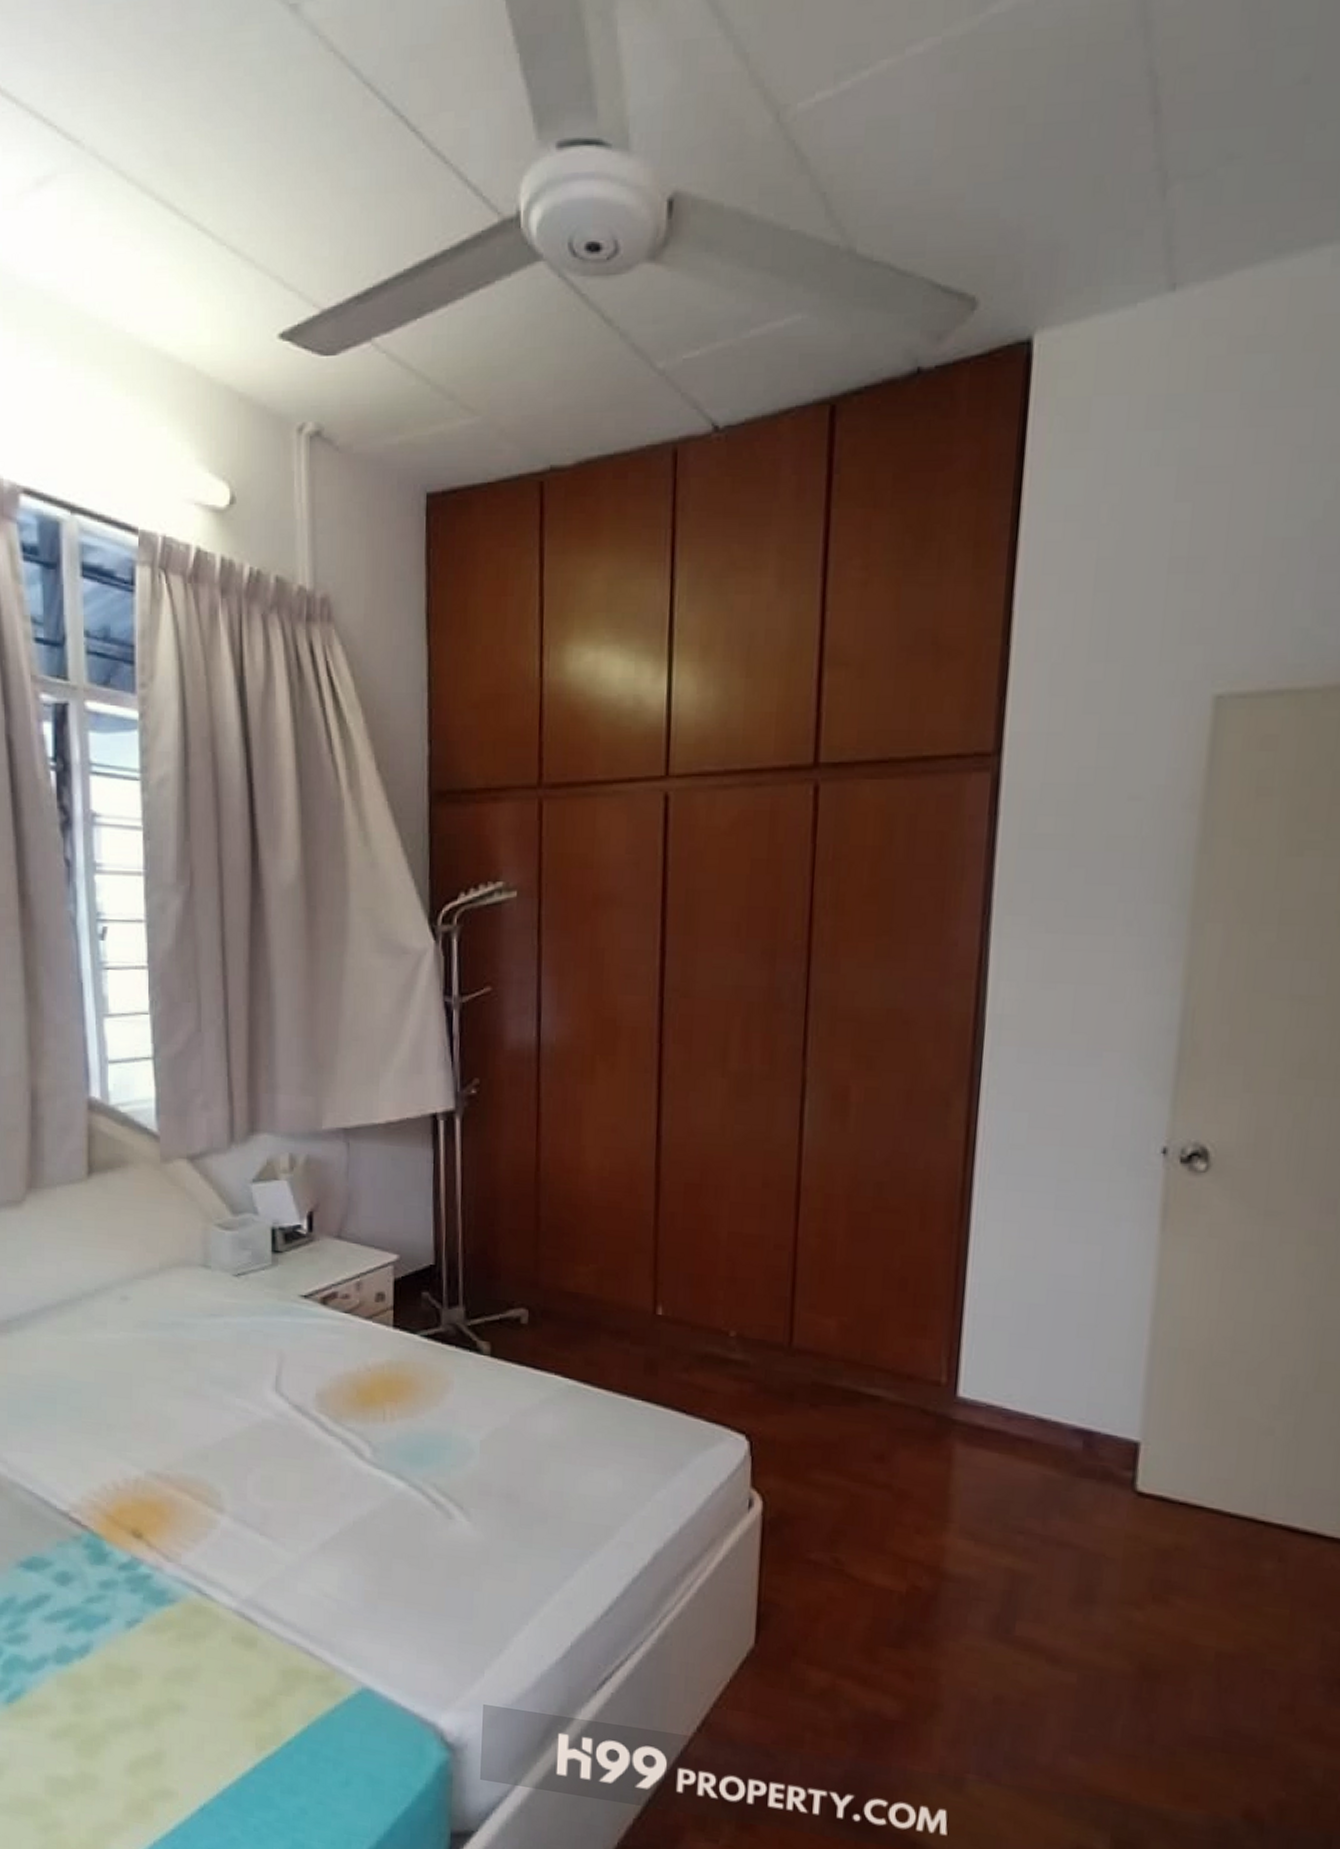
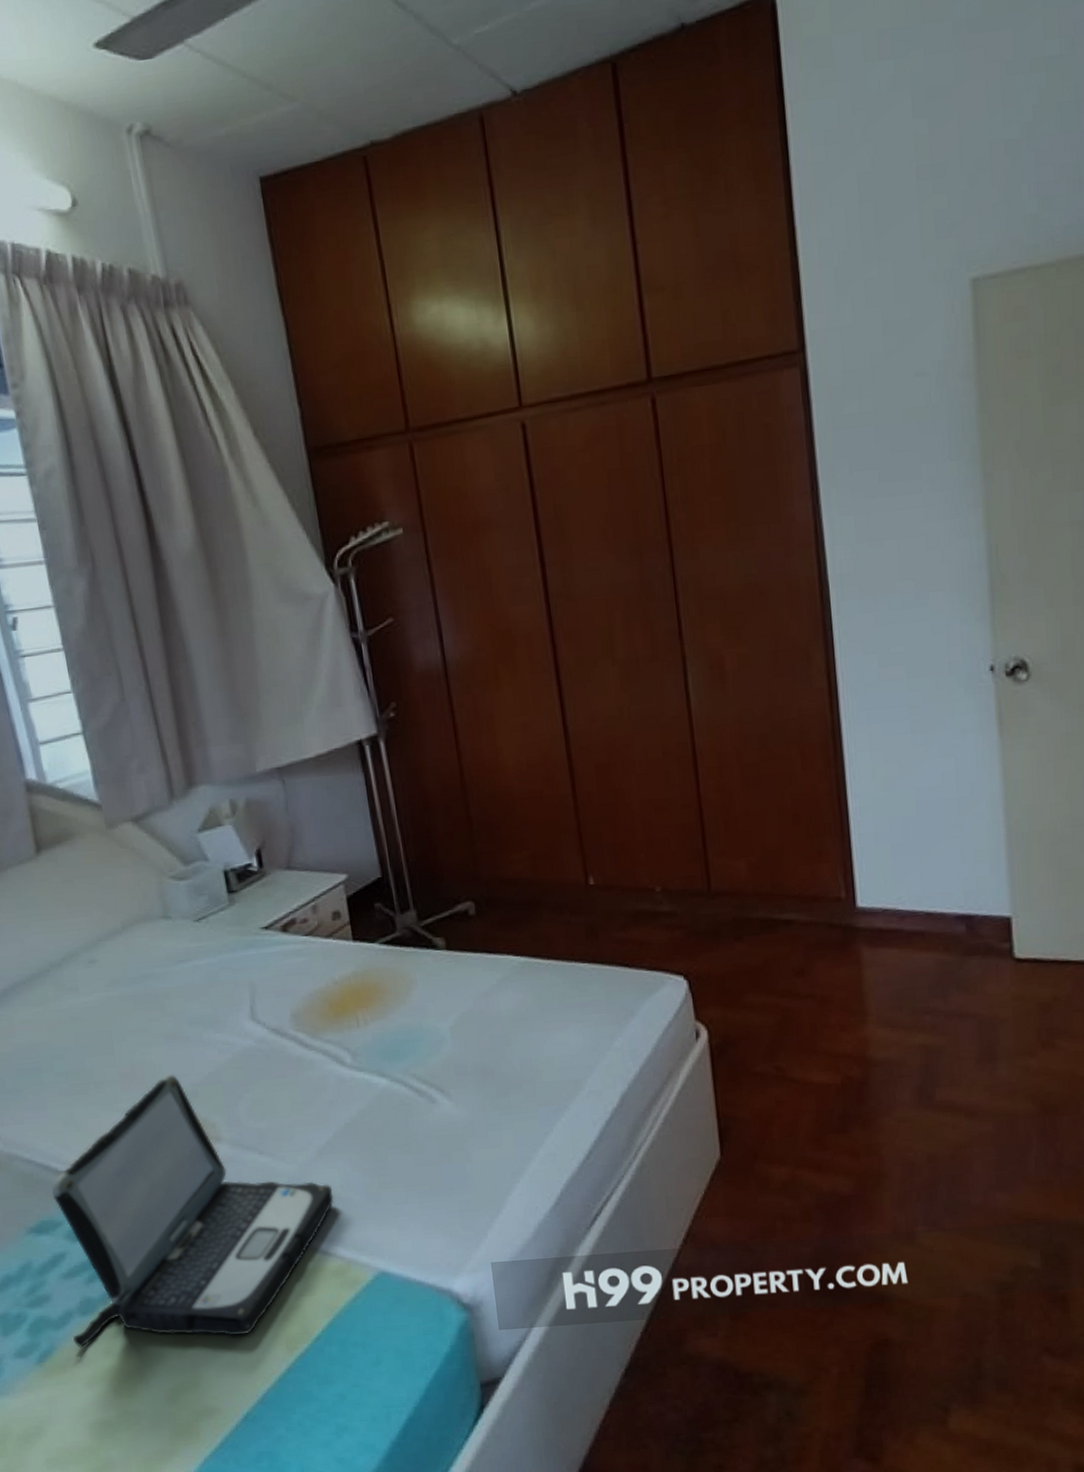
laptop: none [43,1431,330,1723] -> present [50,1074,334,1348]

